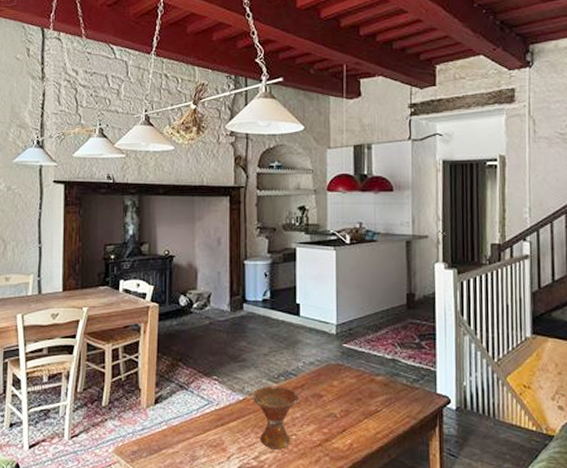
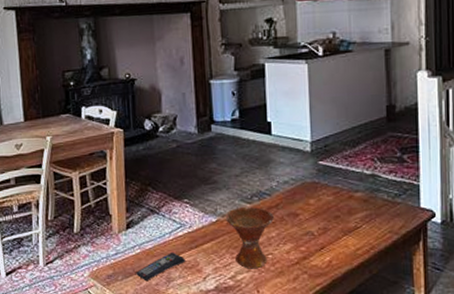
remote control: none [161,430,211,459] -> present [136,253,186,282]

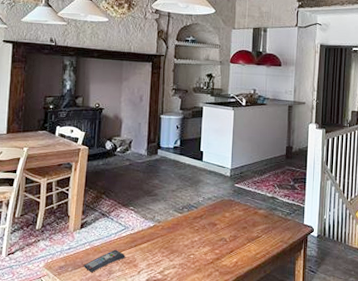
bowl: present [225,206,275,268] -> none [160,215,199,265]

